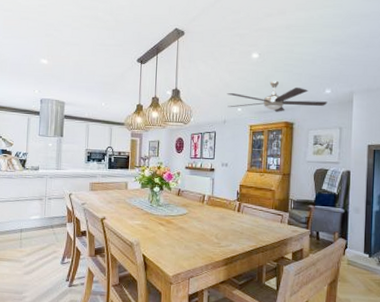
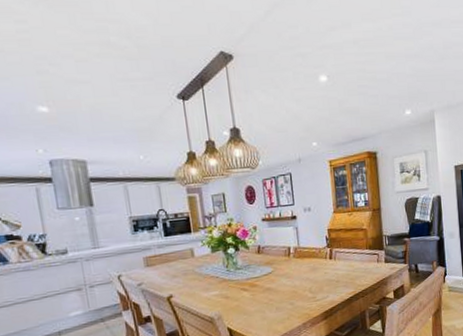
electric fan: present [227,80,328,112] -> none [297,105,409,144]

